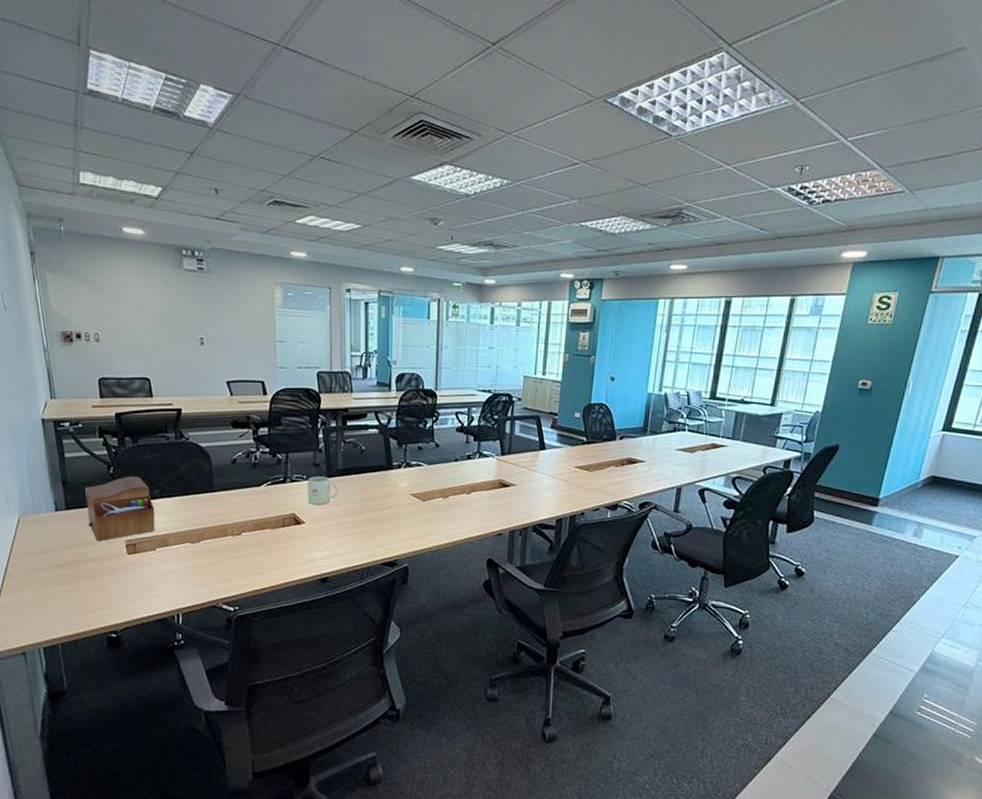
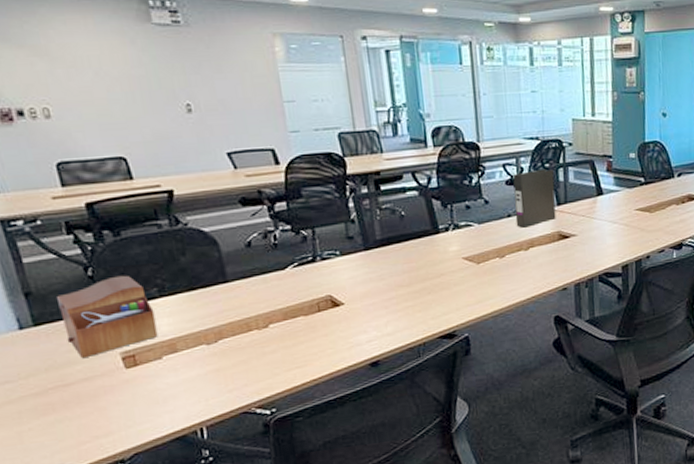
mug: present [307,476,338,505] -> none [341,249,380,283]
binder: none [461,420,501,473] -> present [513,168,556,228]

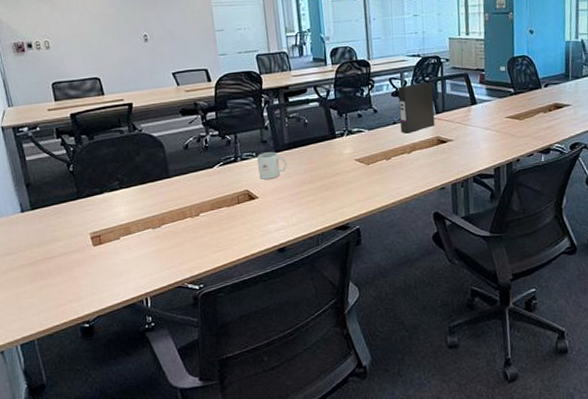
sewing box: present [55,275,158,359] -> none [47,171,118,237]
mug: none [341,249,380,283] -> present [257,152,287,179]

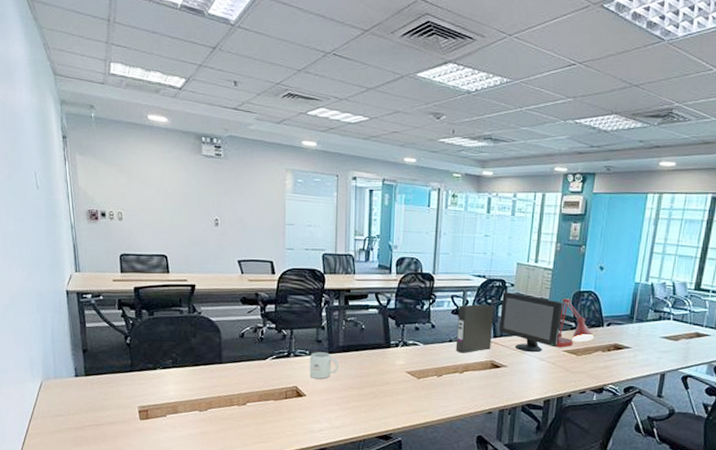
computer monitor: none [439,67,500,124] -> present [499,292,563,353]
desk lamp: none [497,65,534,115] -> present [554,298,594,348]

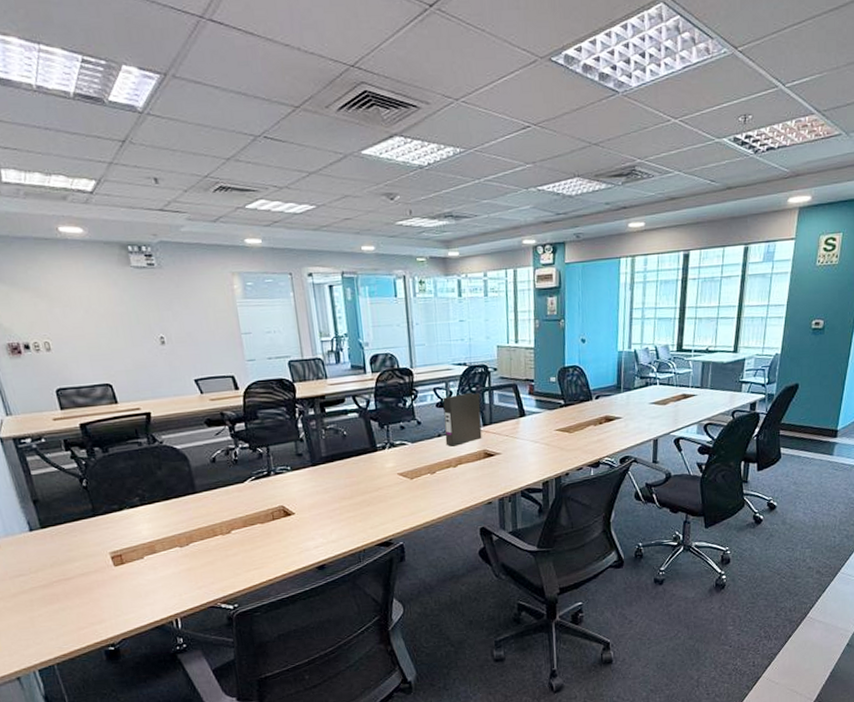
mug: present [309,352,339,379] -> none [292,465,325,495]
computer monitor: present [499,292,563,353] -> none [486,377,550,437]
desk lamp: present [554,298,594,348] -> none [546,376,584,428]

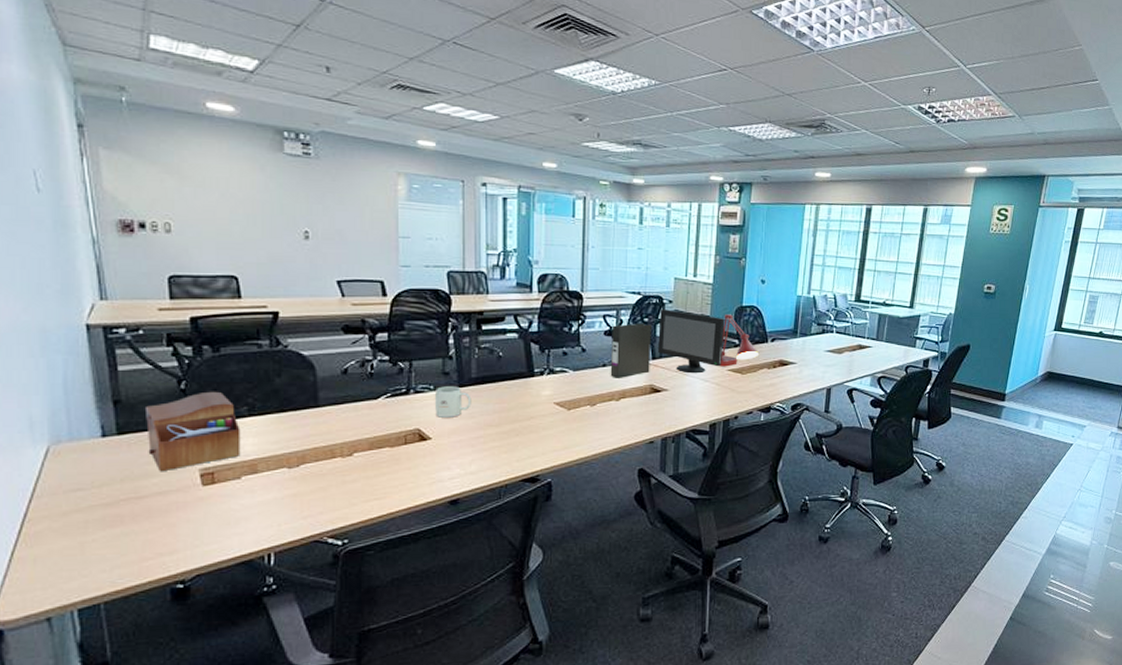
sewing box: none [57,486,140,557] -> present [144,391,241,472]
mug: none [292,465,325,495] -> present [434,386,472,418]
computer monitor: none [486,377,550,437] -> present [658,309,725,374]
desk lamp: none [546,376,584,428] -> present [718,314,758,367]

